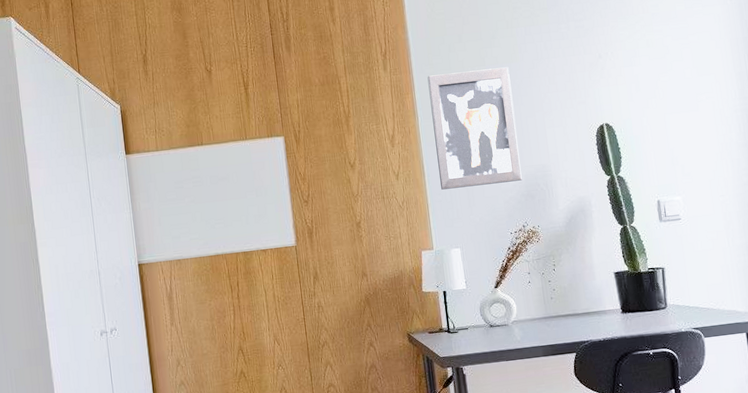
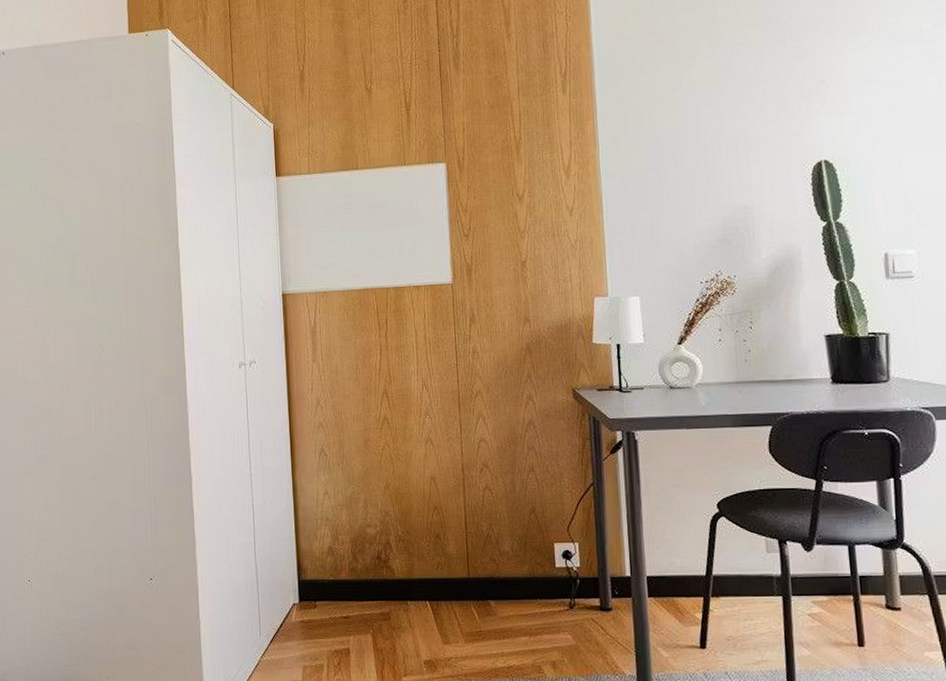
wall art: present [427,67,522,190] -> none [612,91,718,229]

